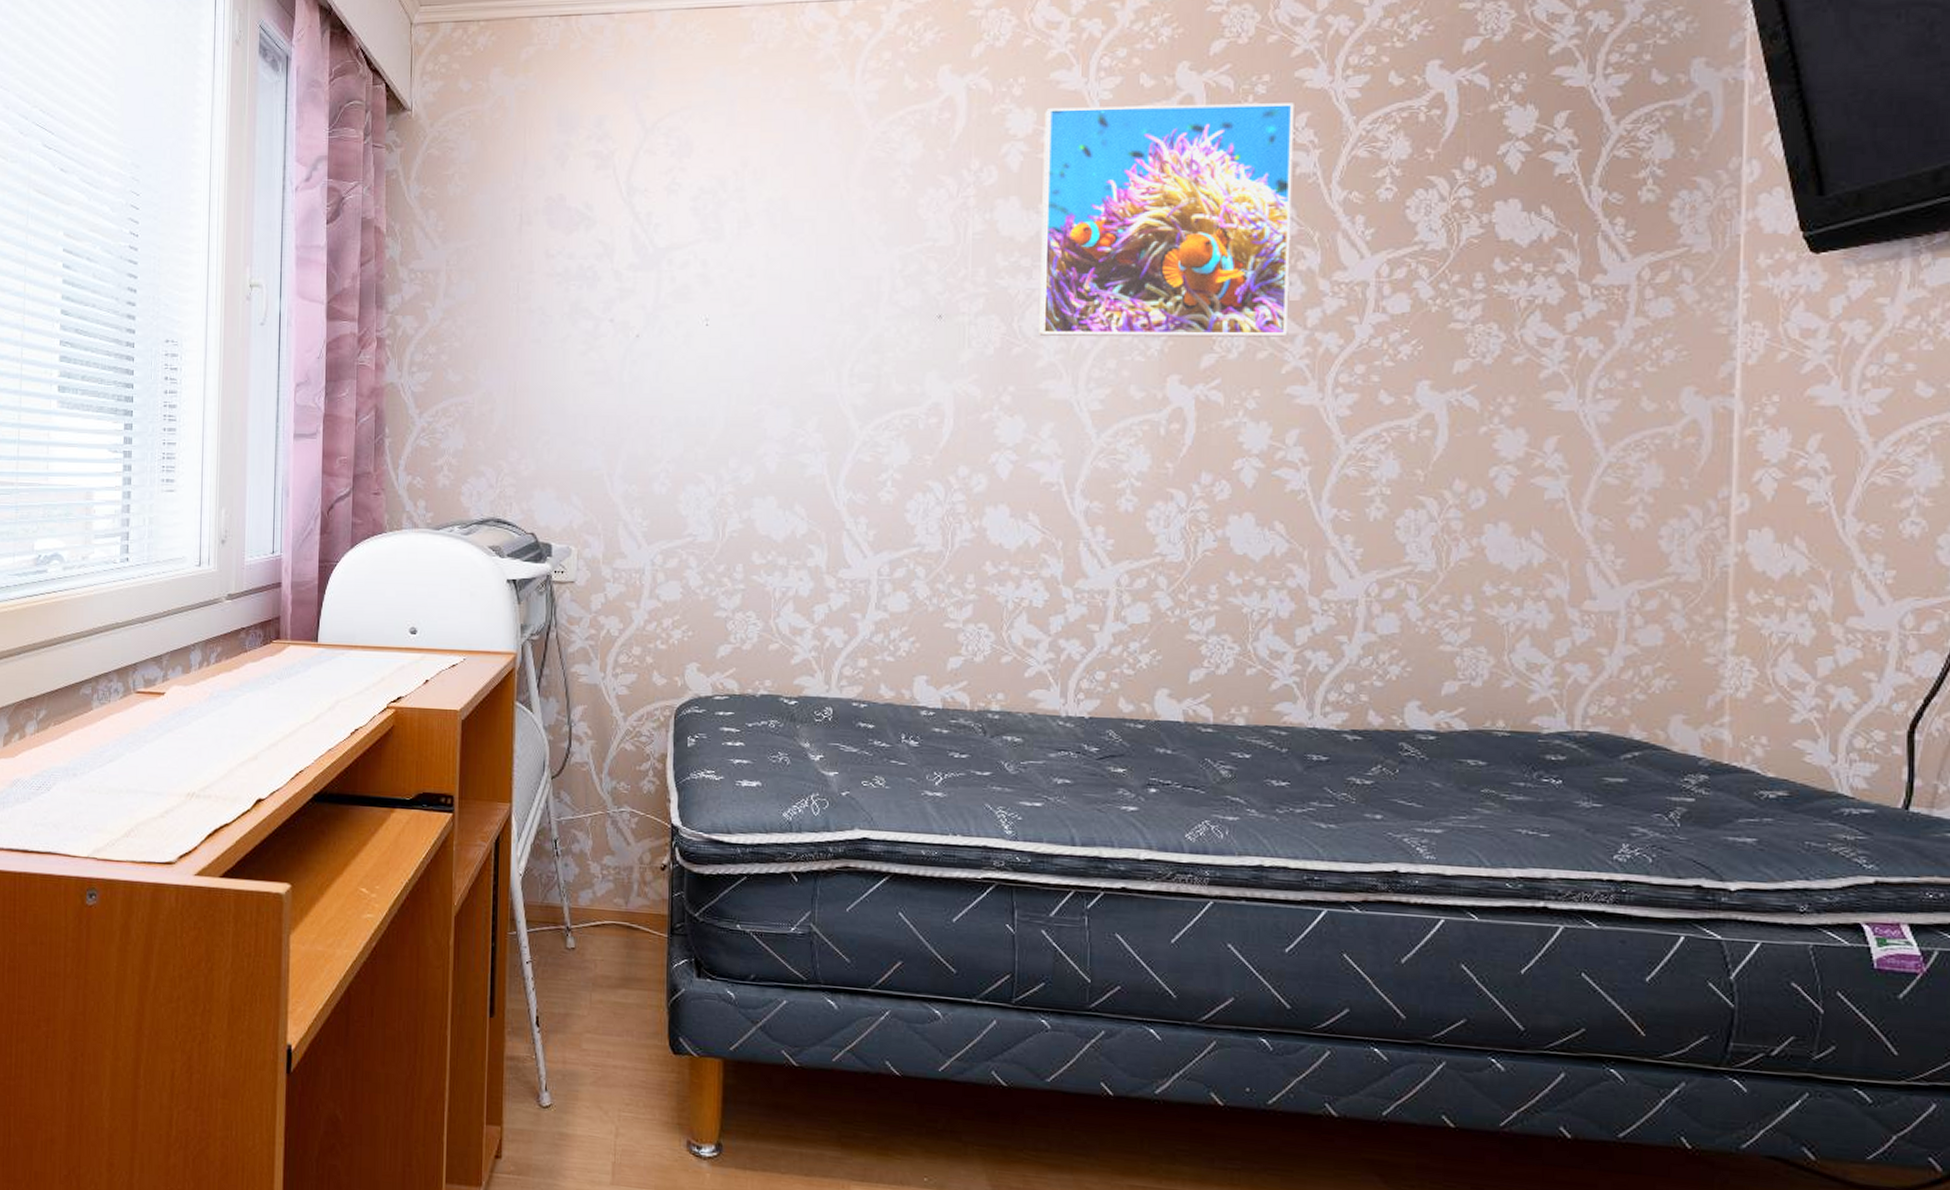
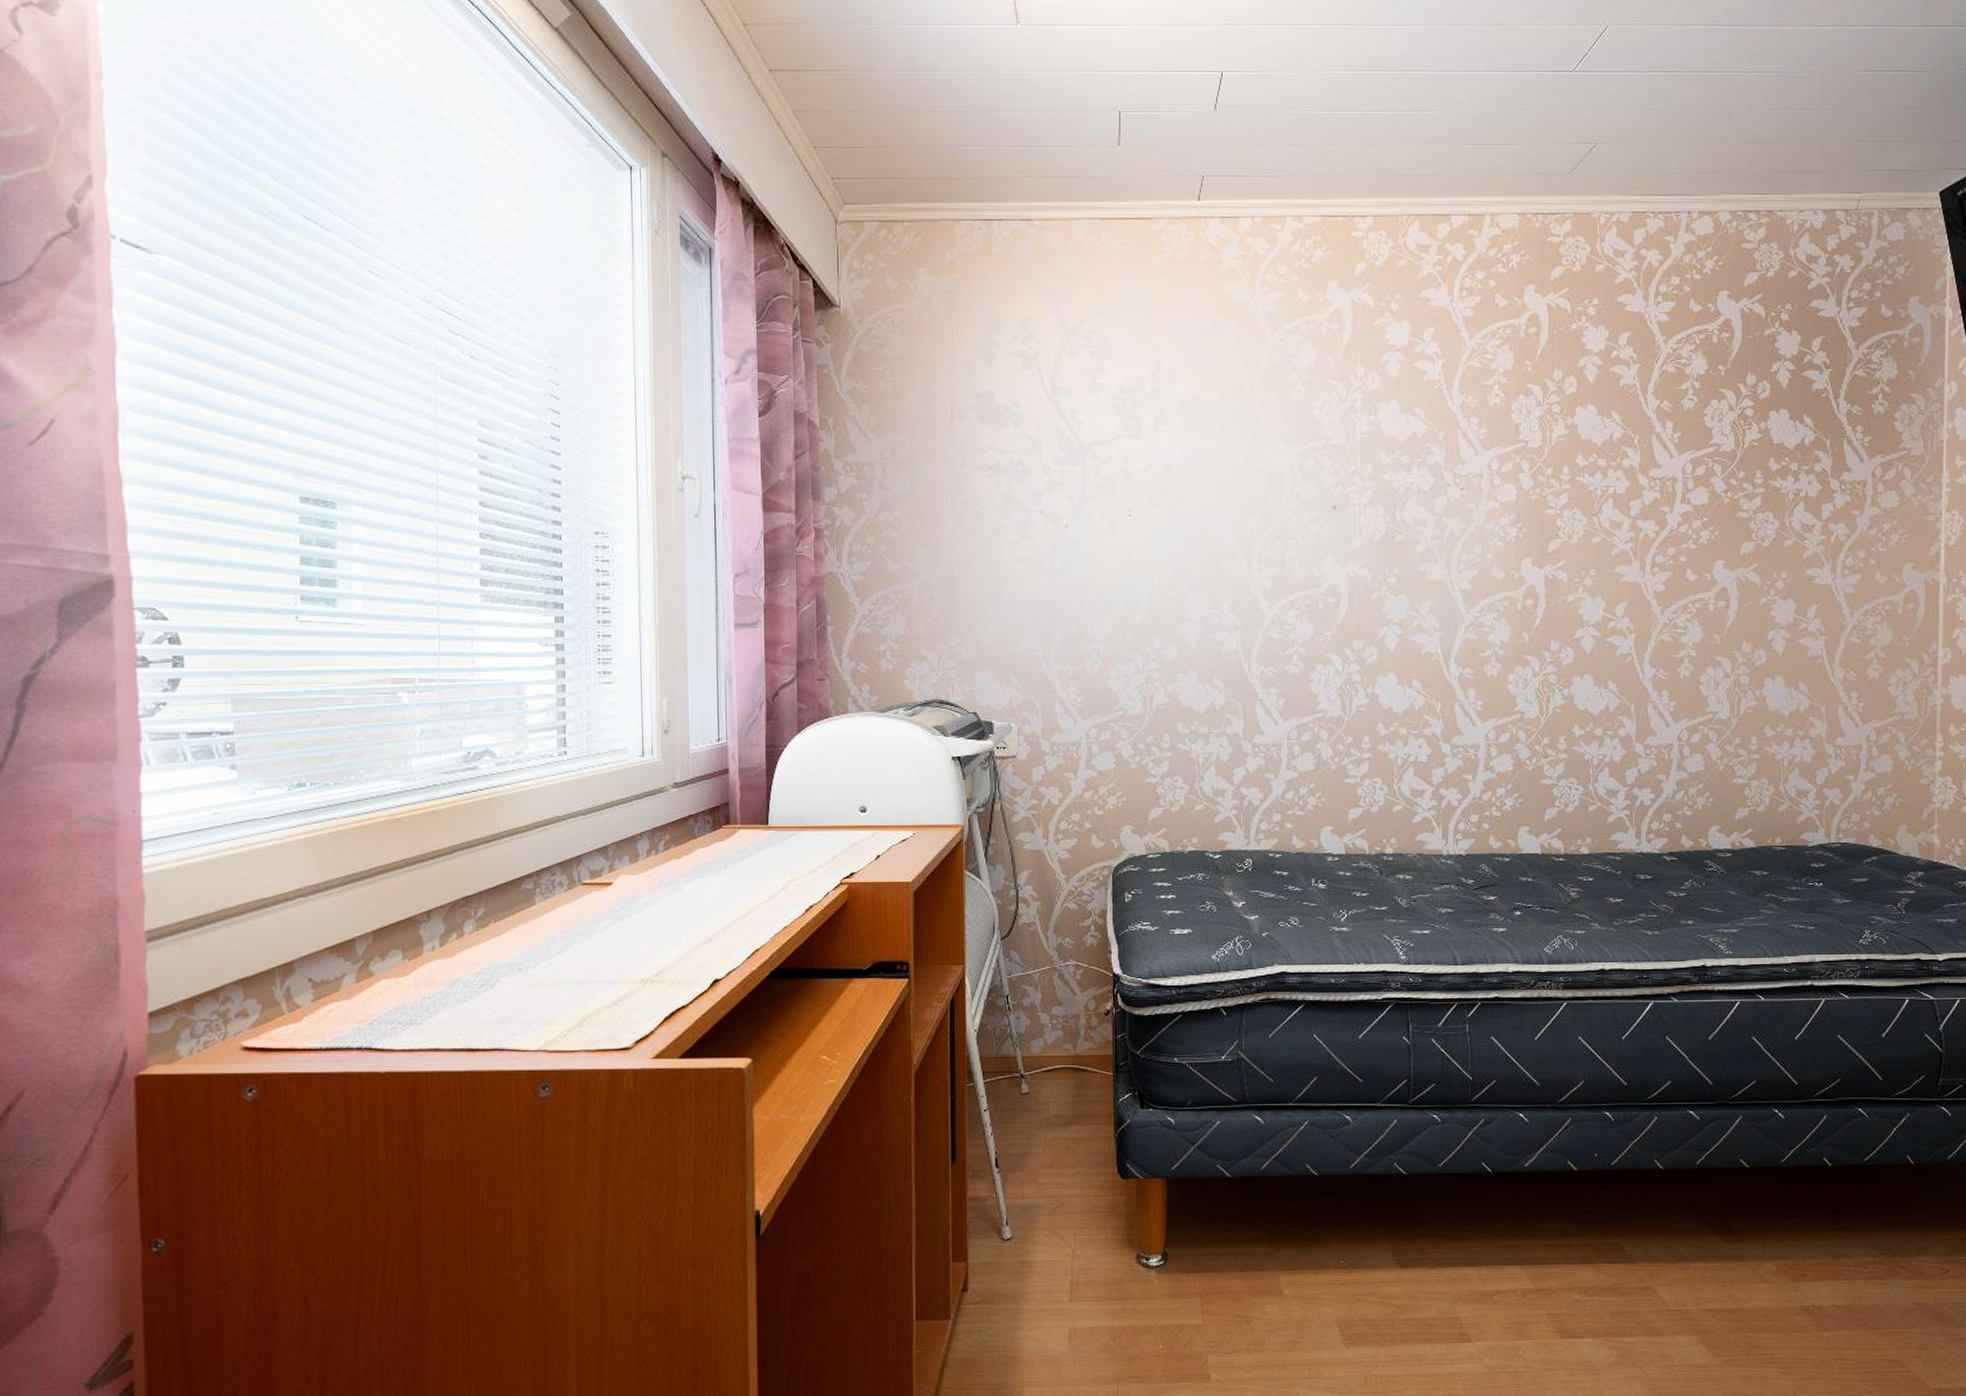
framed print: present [1039,103,1294,337] -> none [1418,322,1618,525]

